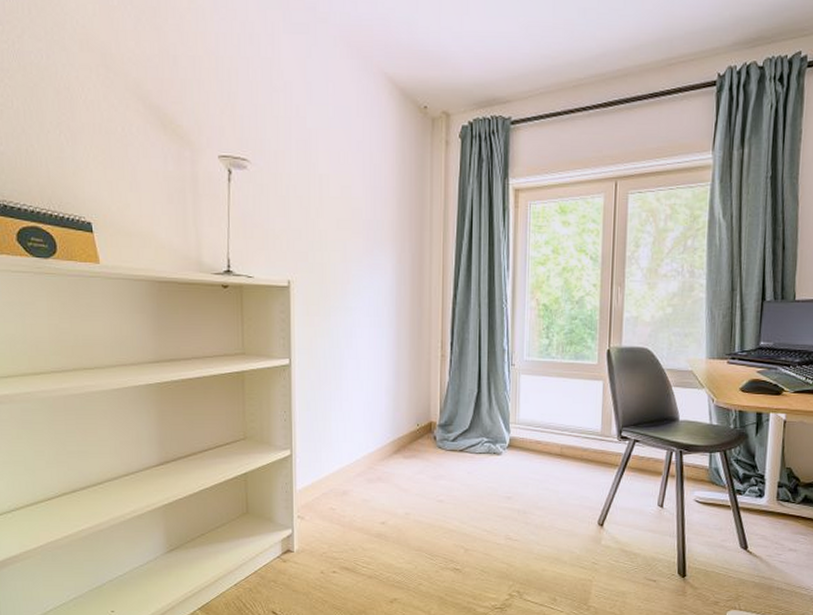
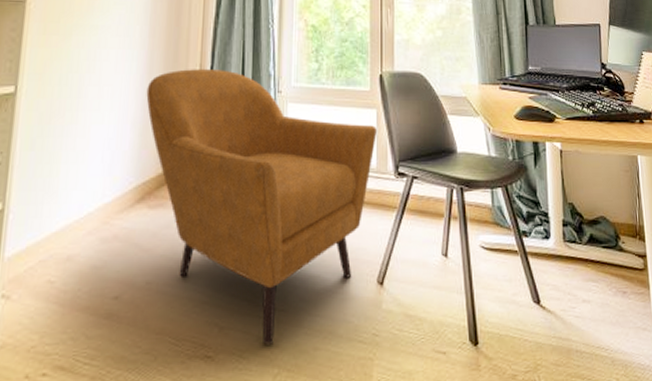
armchair: none [396,345,602,564] -> present [146,69,376,345]

